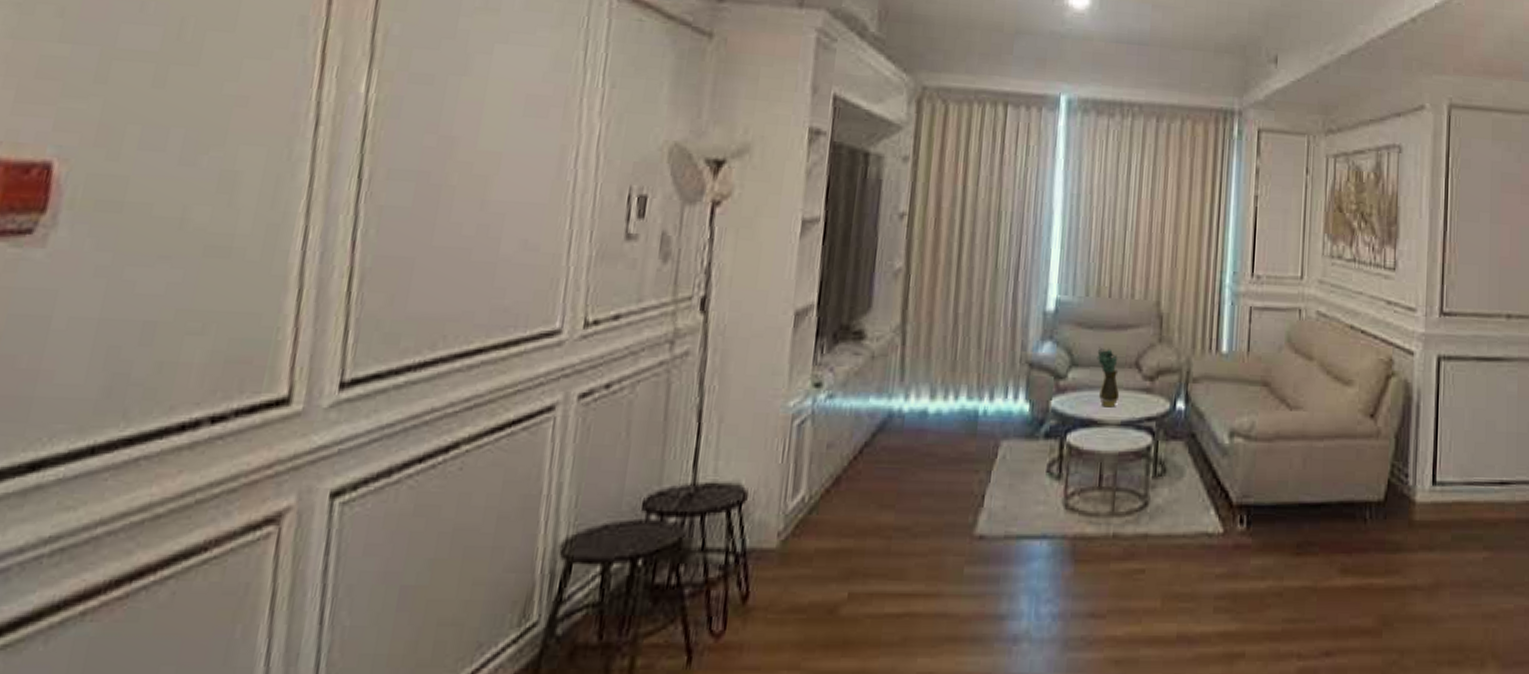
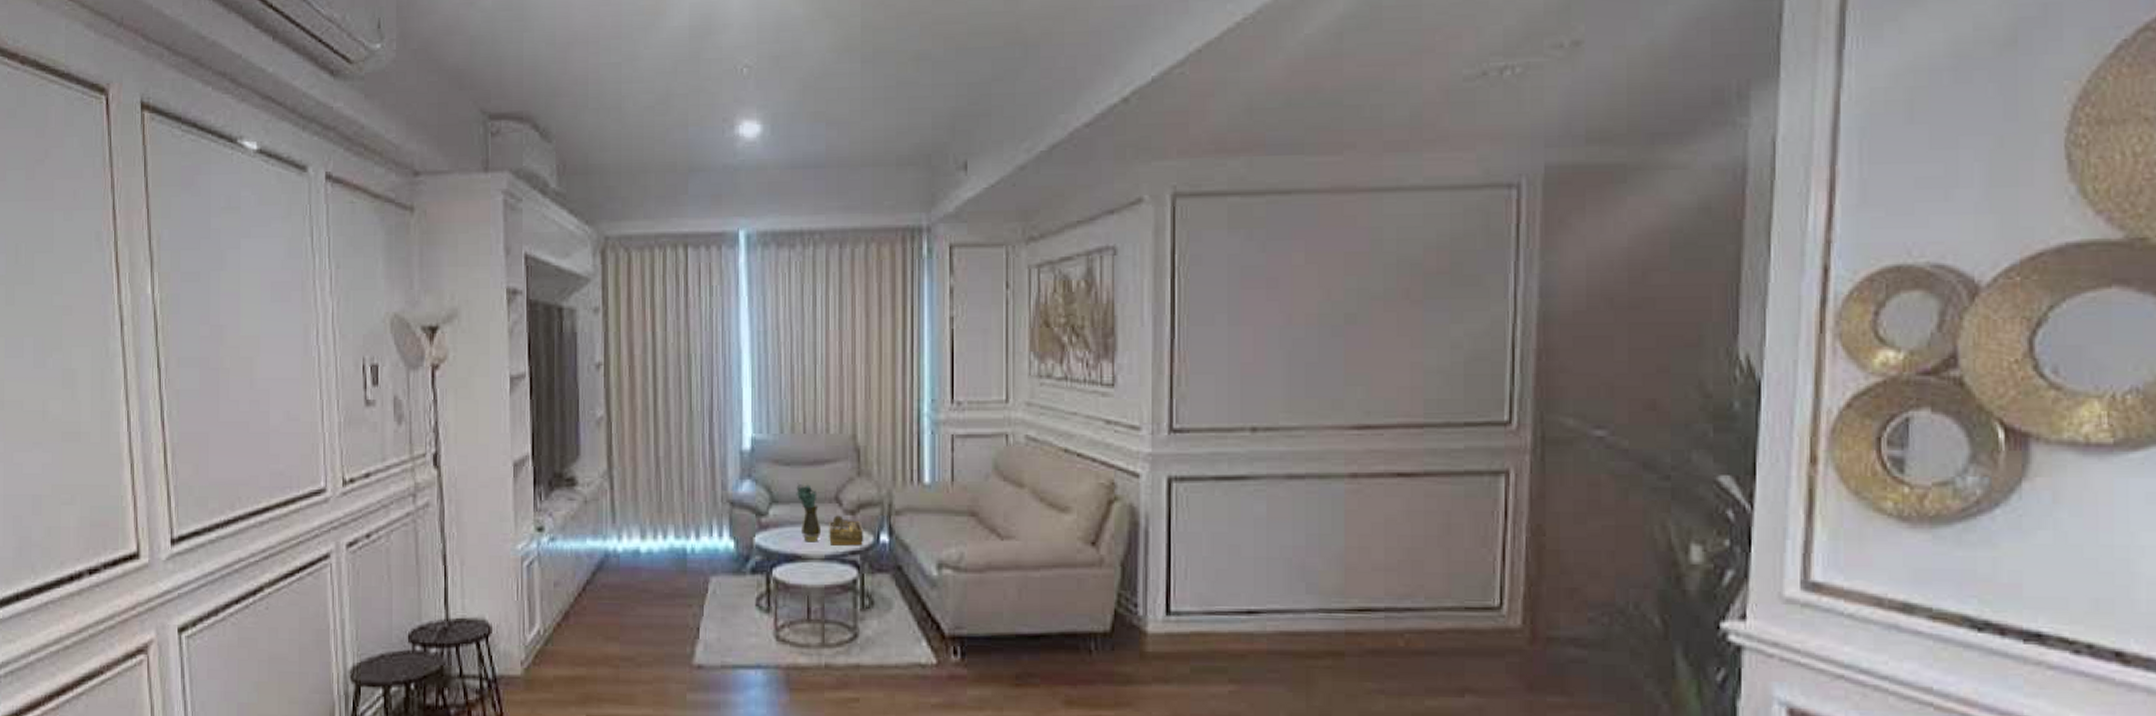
decorative tray: none [1126,381,1160,413] -> present [829,515,863,546]

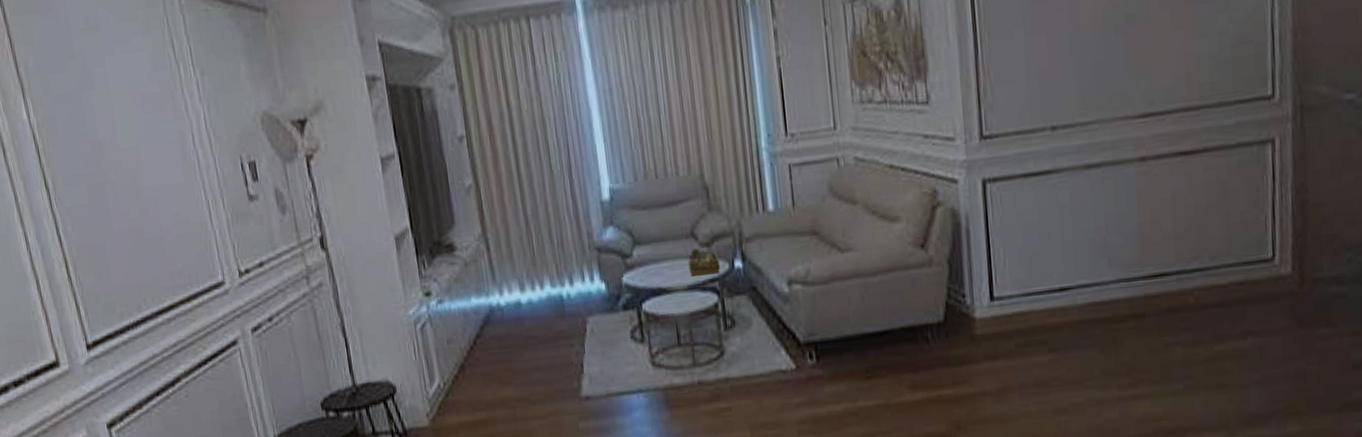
vase: present [796,483,822,542] -> none [654,224,682,276]

